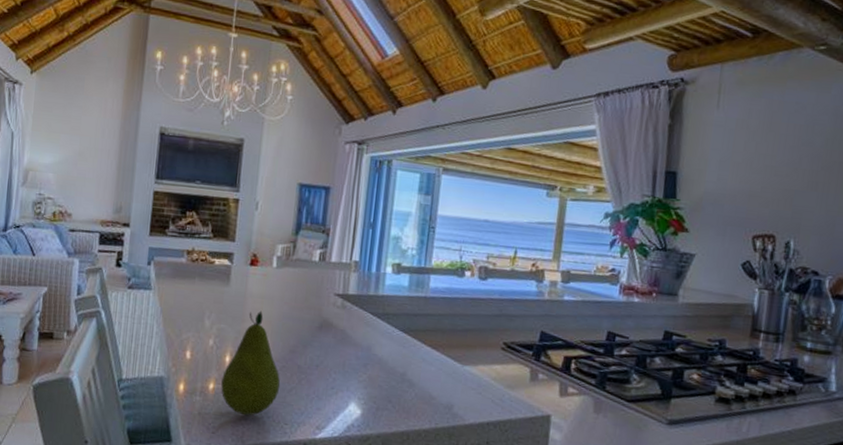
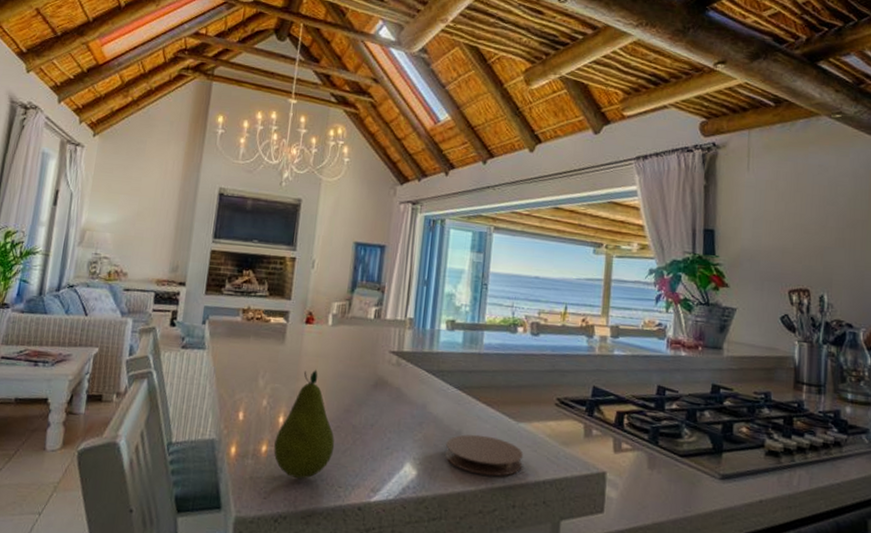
coaster: none [389,376,468,417] -> present [445,434,524,476]

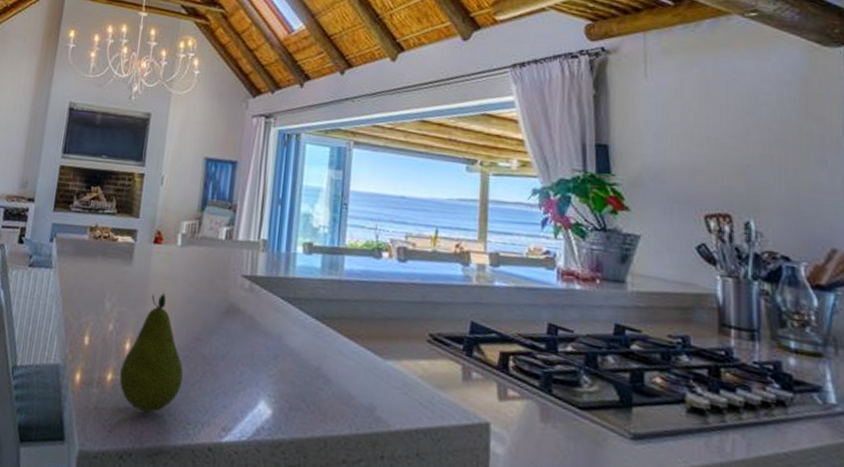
coaster: present [445,434,524,476] -> none [303,371,392,421]

